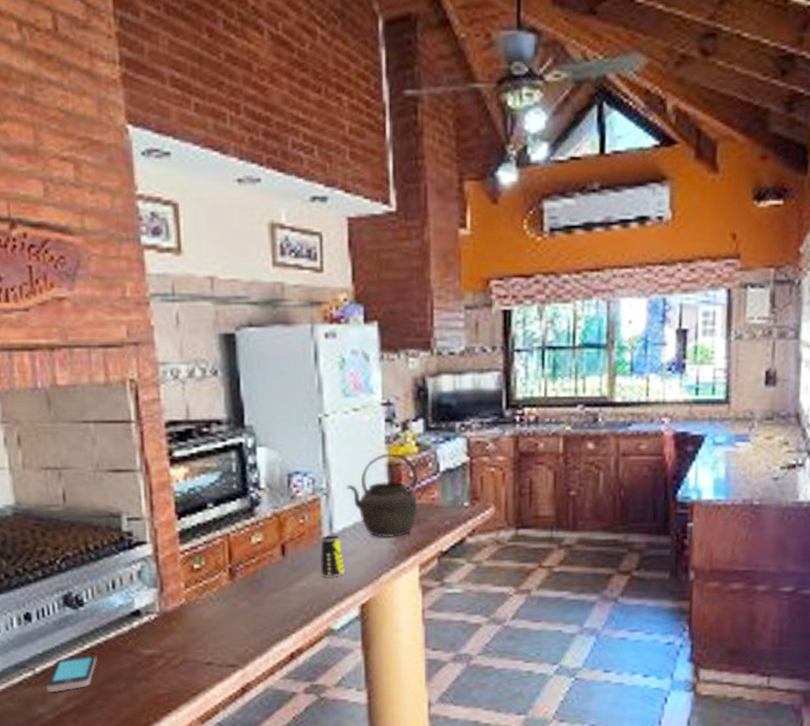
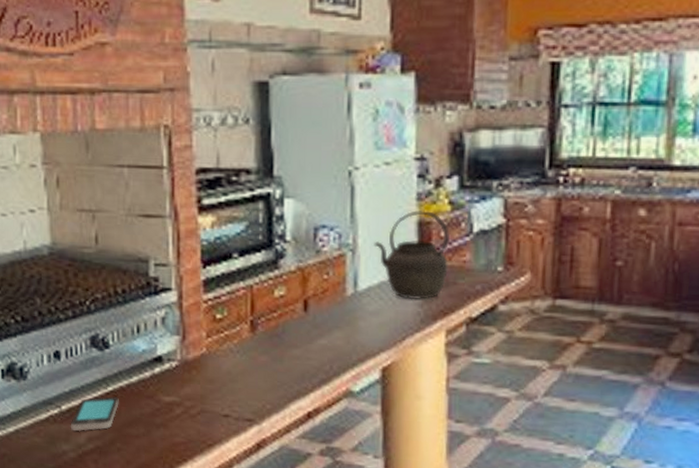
cup: present [320,535,345,577] -> none [342,293,367,337]

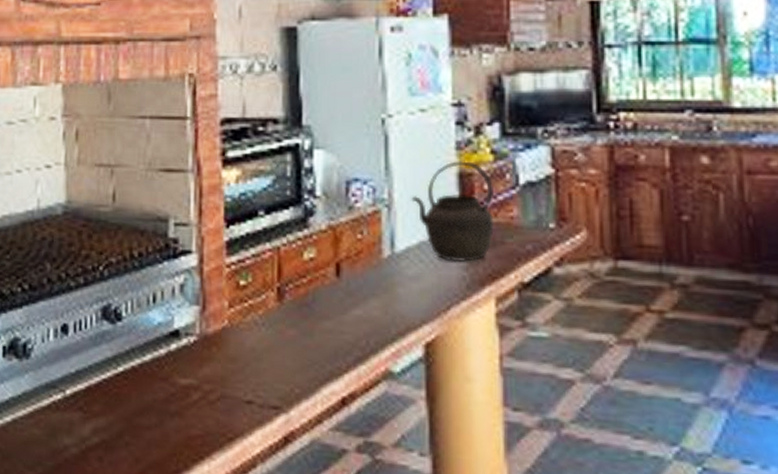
smartphone: present [71,396,119,431] -> none [75,378,130,421]

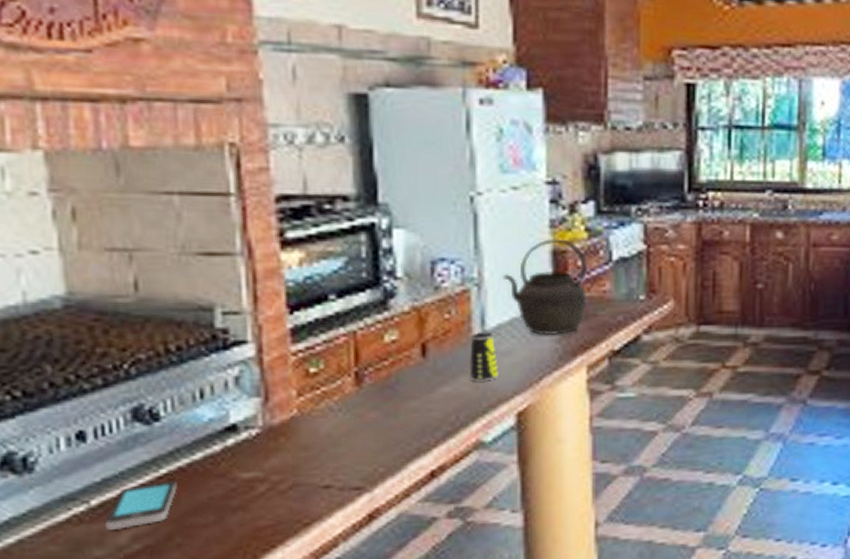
smartphone: none [75,378,130,421] -> present [106,481,177,530]
cup: none [379,255,407,307] -> present [468,332,499,382]

